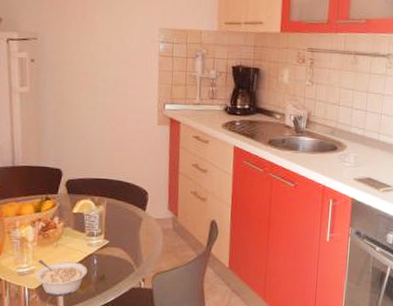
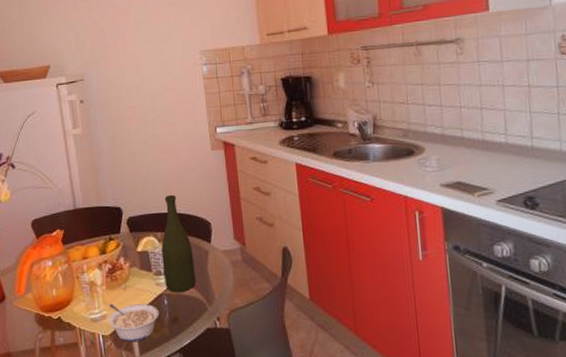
bottle: none [96,162,128,254] -> present [161,194,196,293]

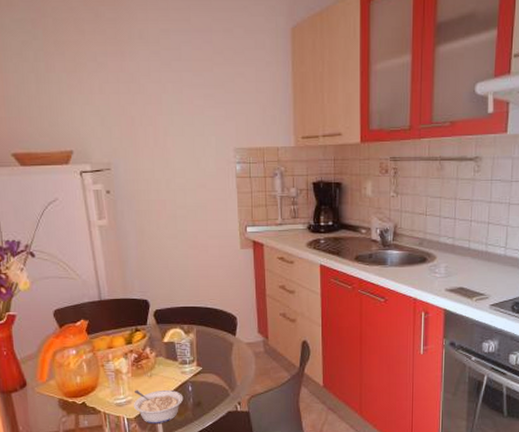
bottle: present [161,194,196,293] -> none [187,289,219,381]

